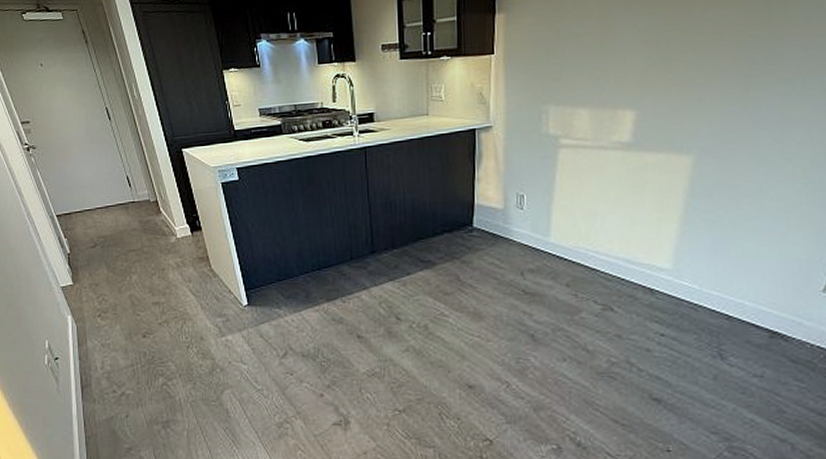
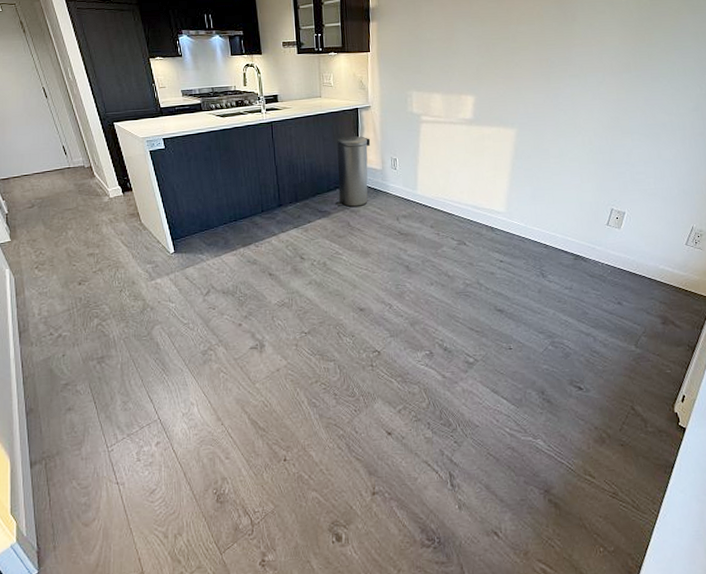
pedal bin: none [441,165,491,258] -> present [335,135,371,208]

